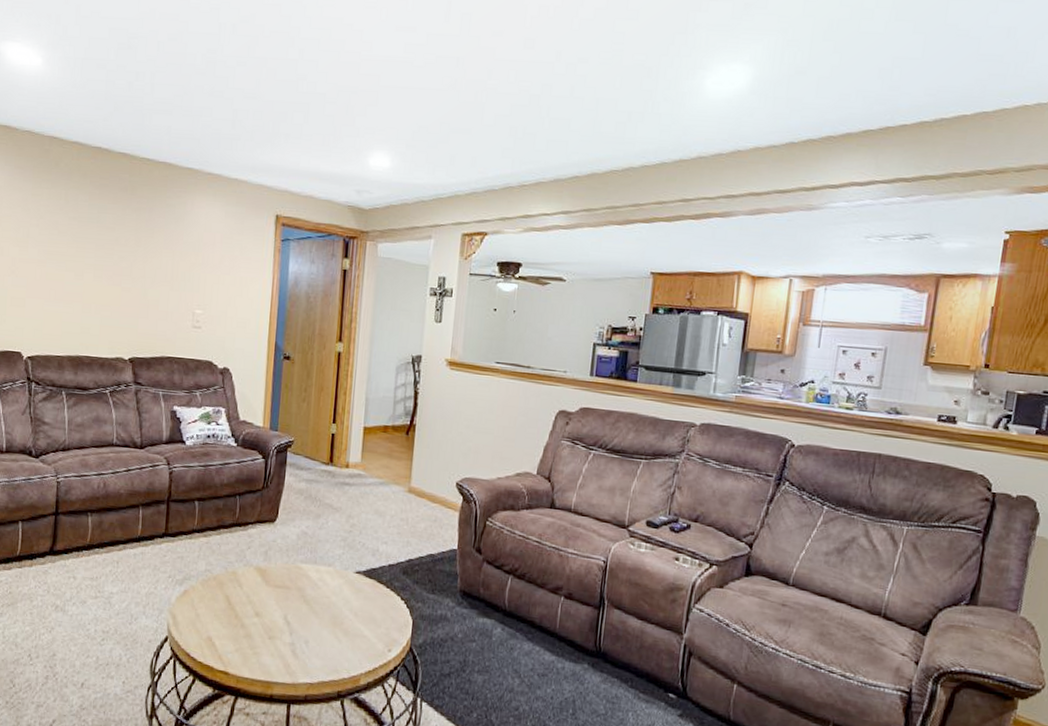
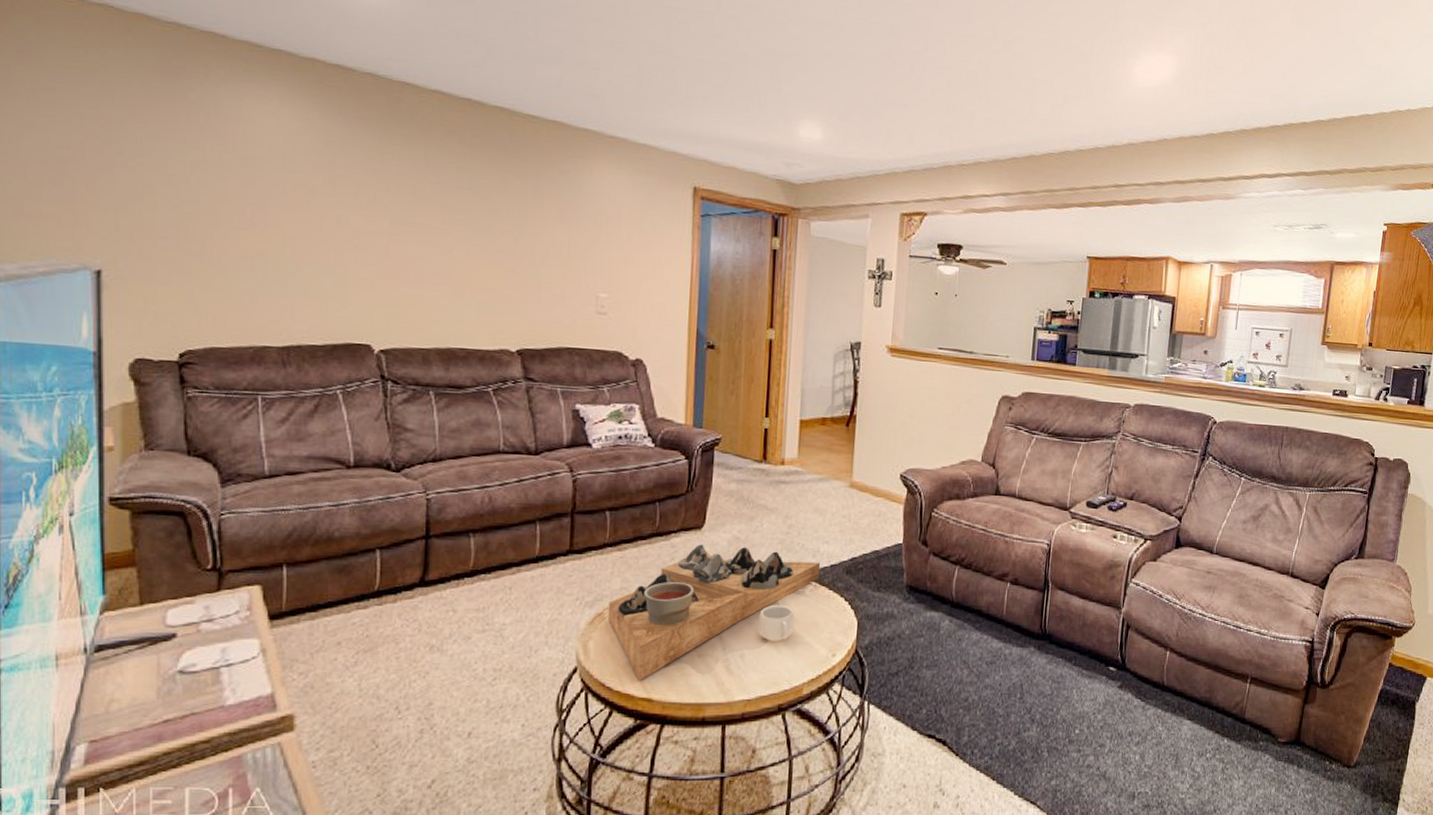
decorative tray: none [194,536,380,655] -> present [607,544,821,681]
mug: none [320,597,355,632] -> present [757,604,795,641]

